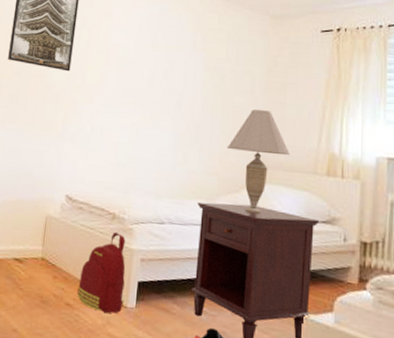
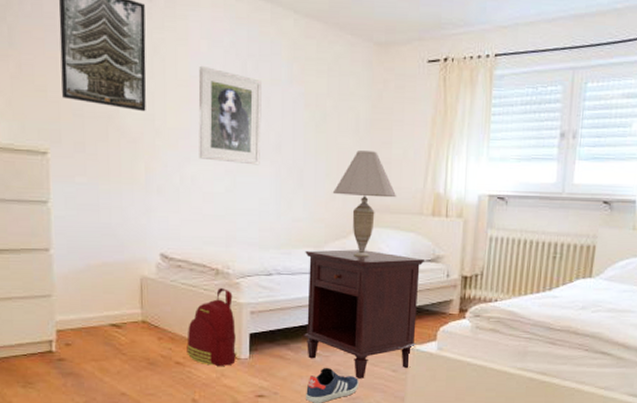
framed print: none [109,35,169,120] -> present [198,65,262,165]

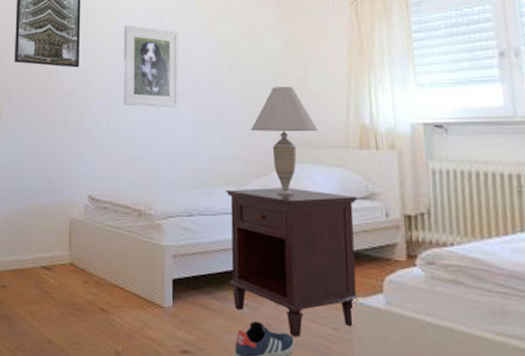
backpack: present [187,288,237,367] -> none [111,230,160,316]

